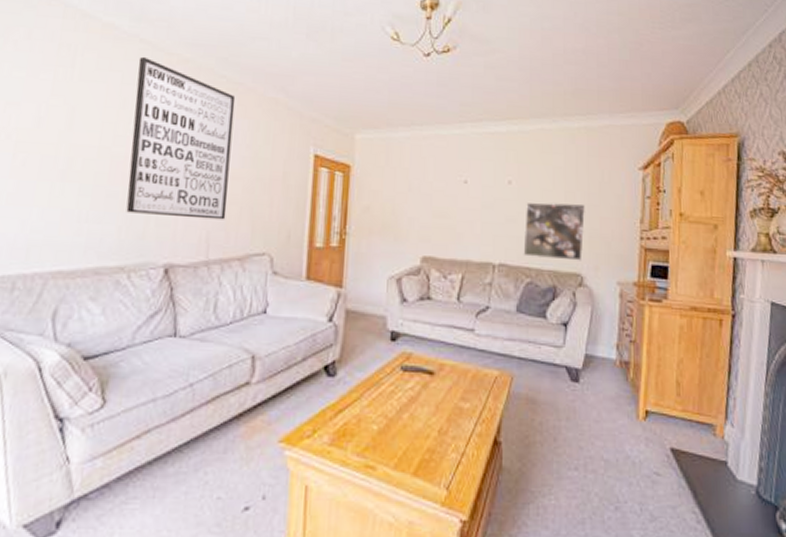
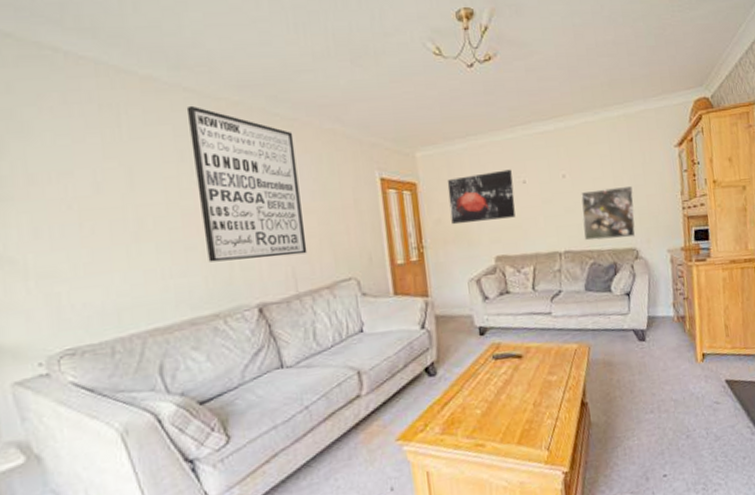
wall art: none [380,165,453,218] -> present [447,169,516,225]

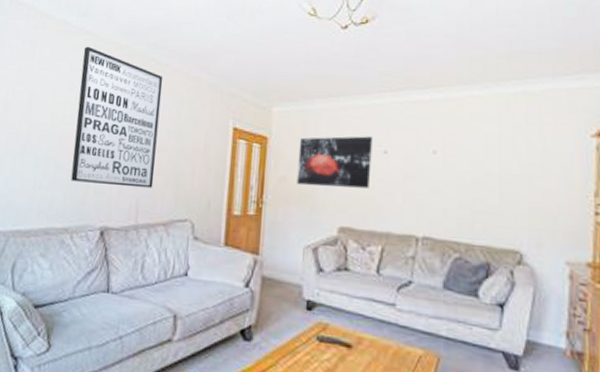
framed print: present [581,185,636,241] -> none [450,173,524,237]

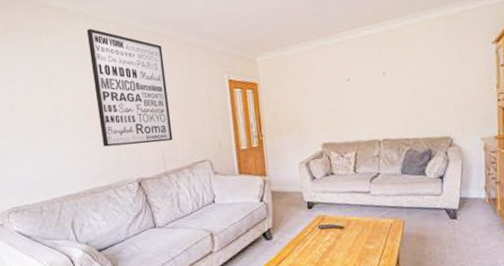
wall art: present [297,136,372,188] -> none [282,69,340,117]

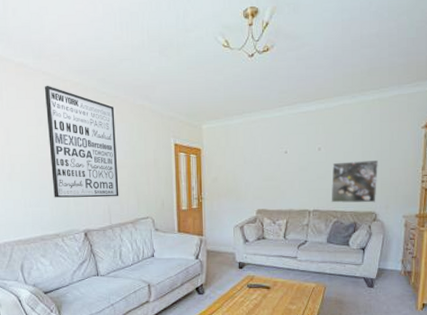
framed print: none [399,80,451,130] -> present [331,159,378,203]

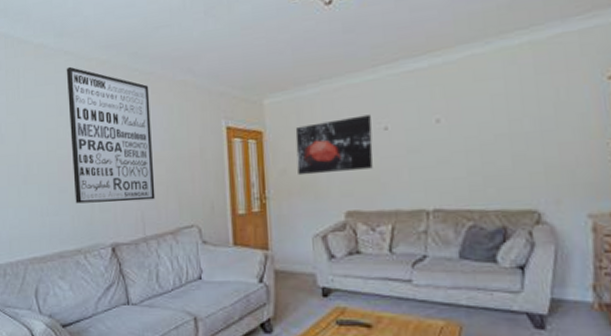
wall art: none [224,141,277,183] -> present [295,114,373,176]
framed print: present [331,159,378,203] -> none [460,130,538,199]

